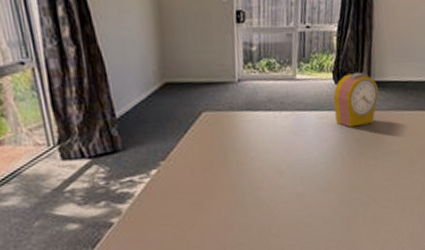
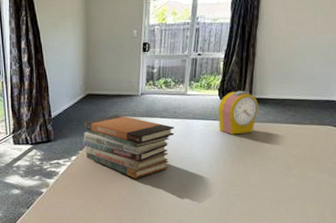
book stack: none [162,109,284,192] -> present [82,115,175,178]

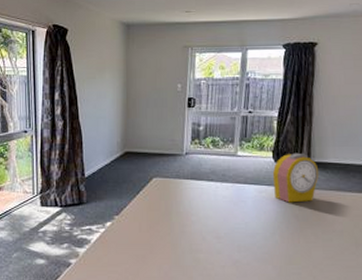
book stack: present [82,115,175,178] -> none [119,176,224,250]

